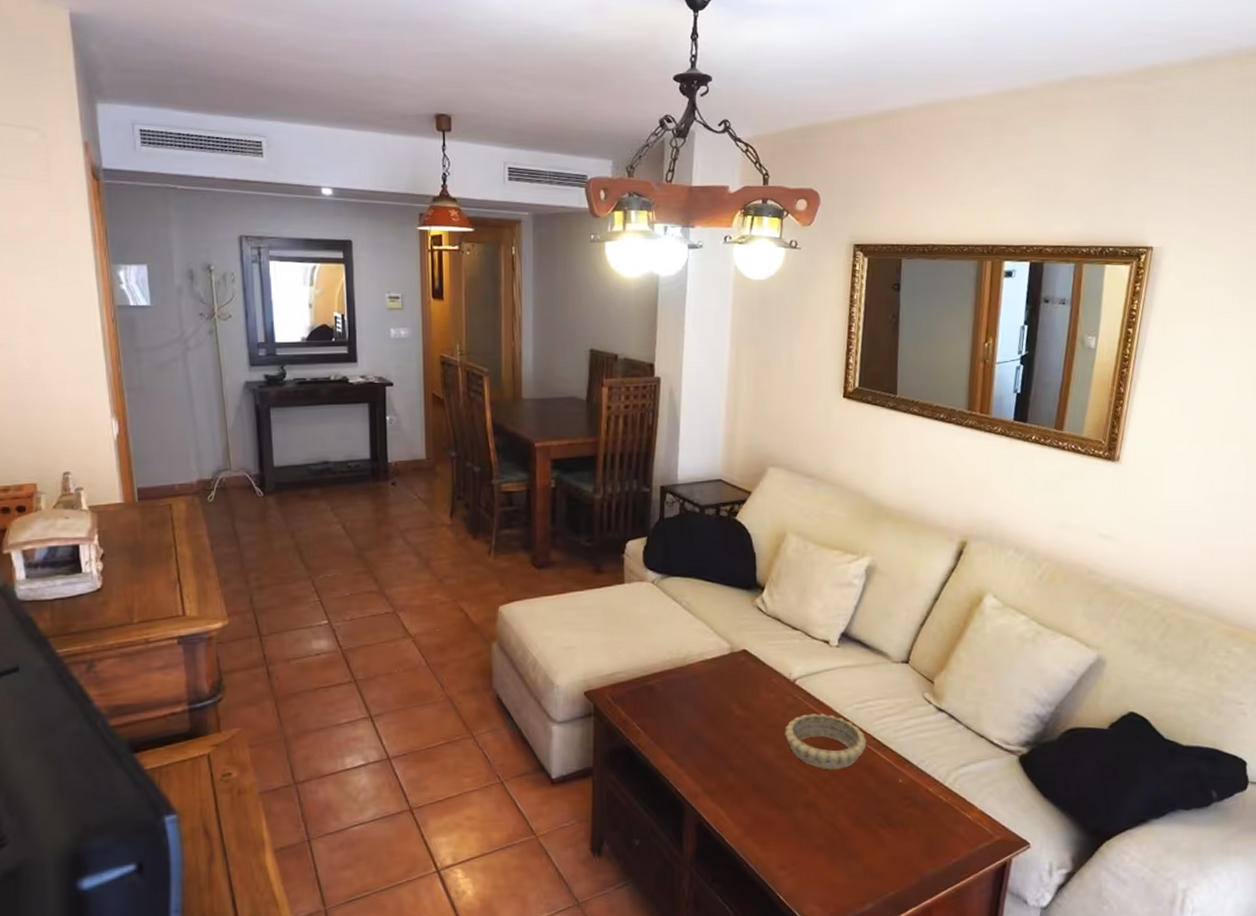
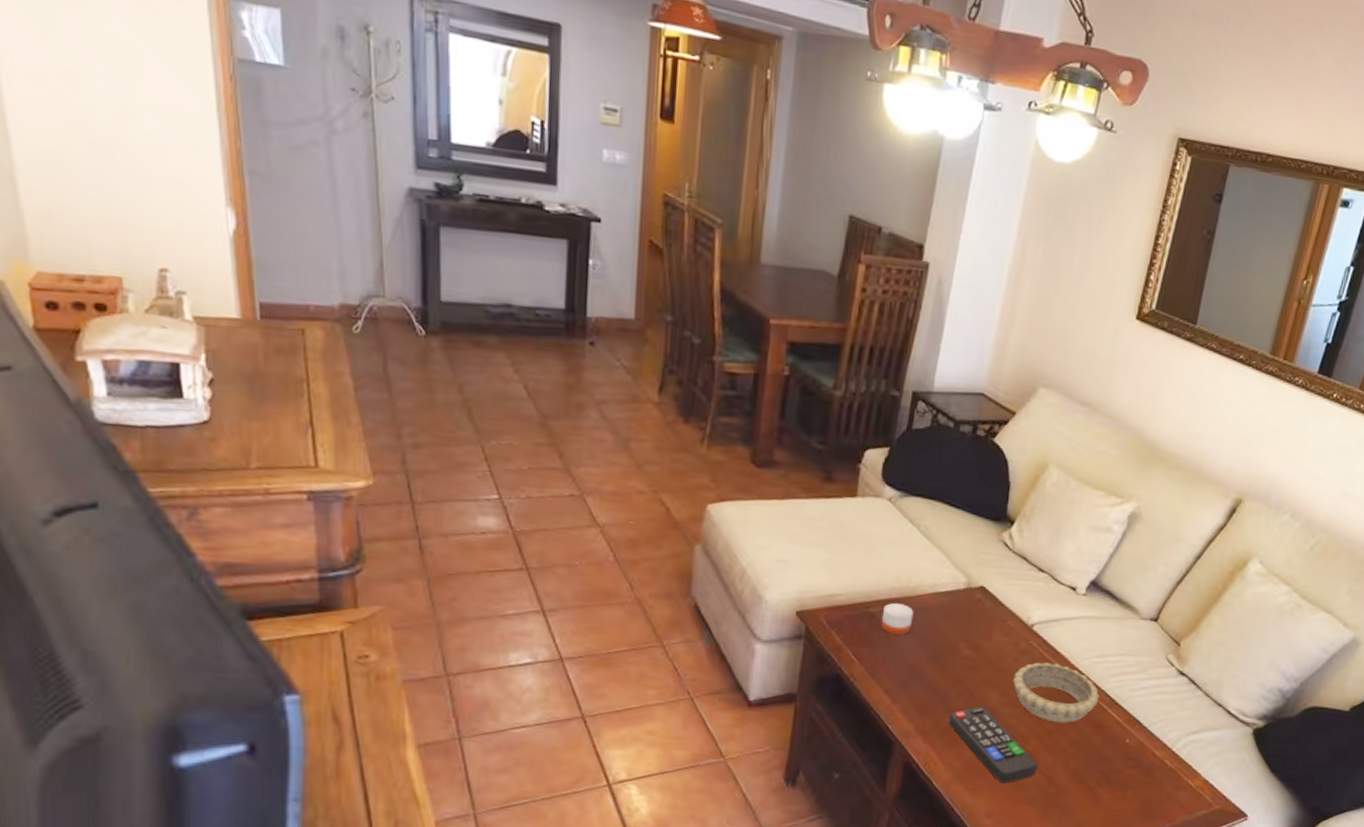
candle: none [659,673,687,703] -> present [880,603,914,635]
remote control: none [731,761,820,834] -> present [948,706,1038,783]

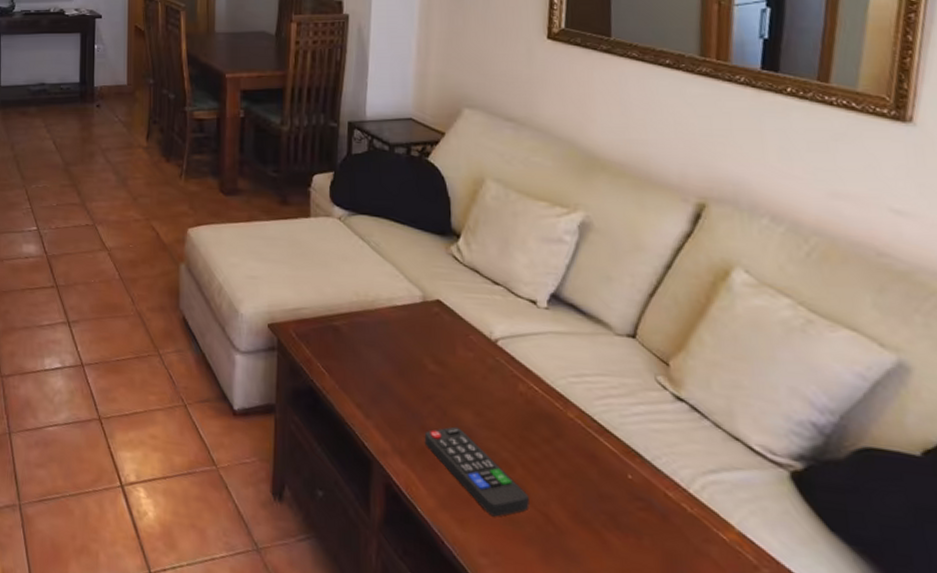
candle: present [880,603,914,635] -> none [345,316,375,349]
decorative bowl: present [1013,662,1100,723] -> none [485,380,585,451]

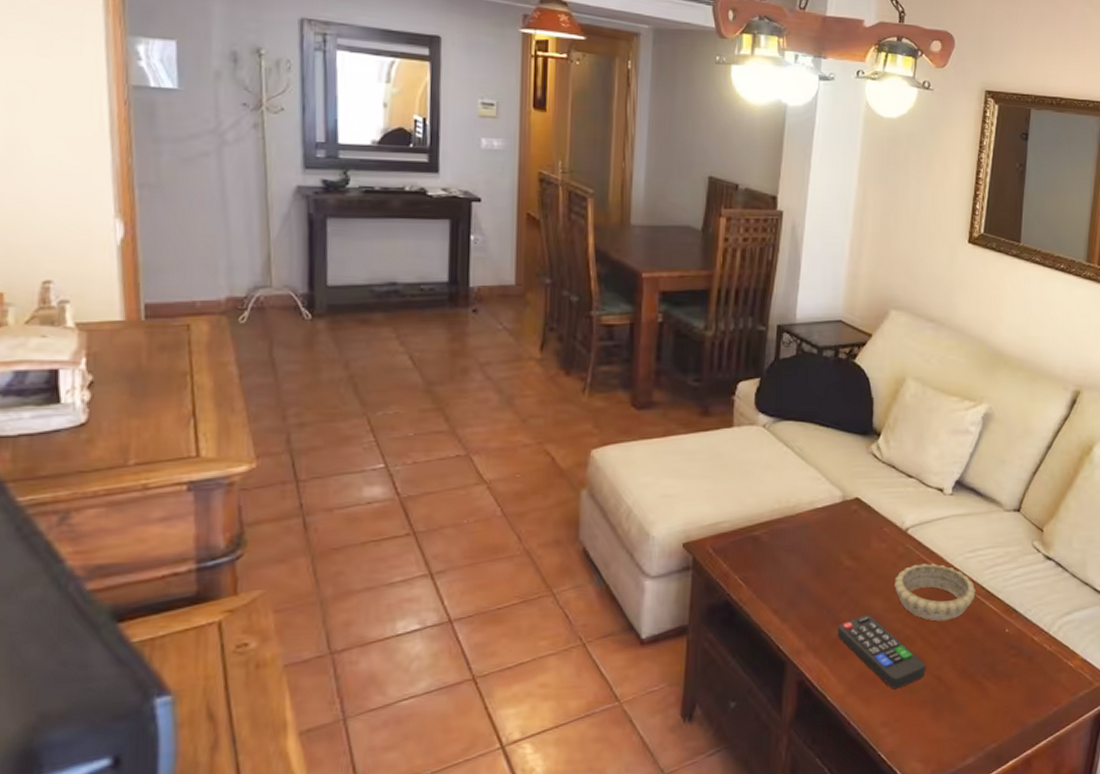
decorative bowl: none [485,380,585,451] -> present [894,563,976,622]

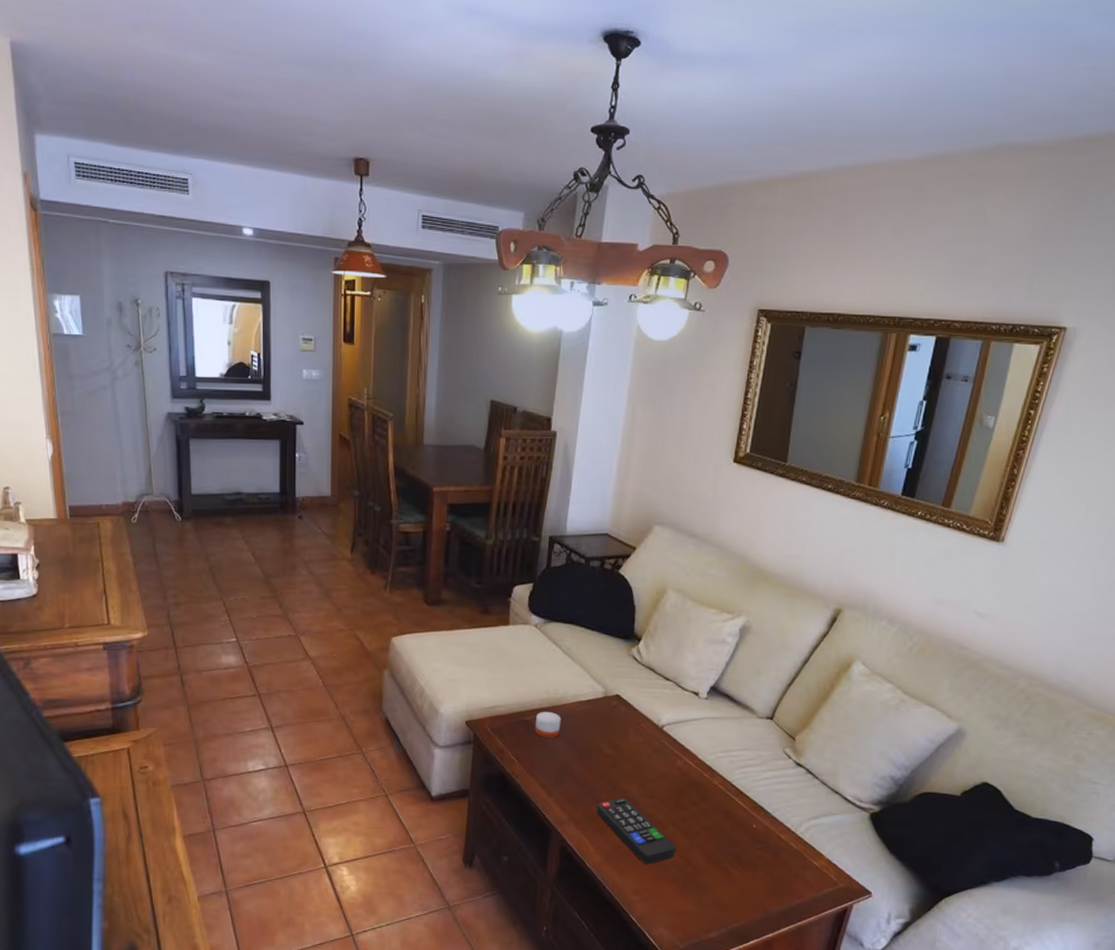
candle: none [765,523,795,555] -> present [534,711,561,738]
decorative bowl: present [894,563,976,622] -> none [649,758,726,811]

